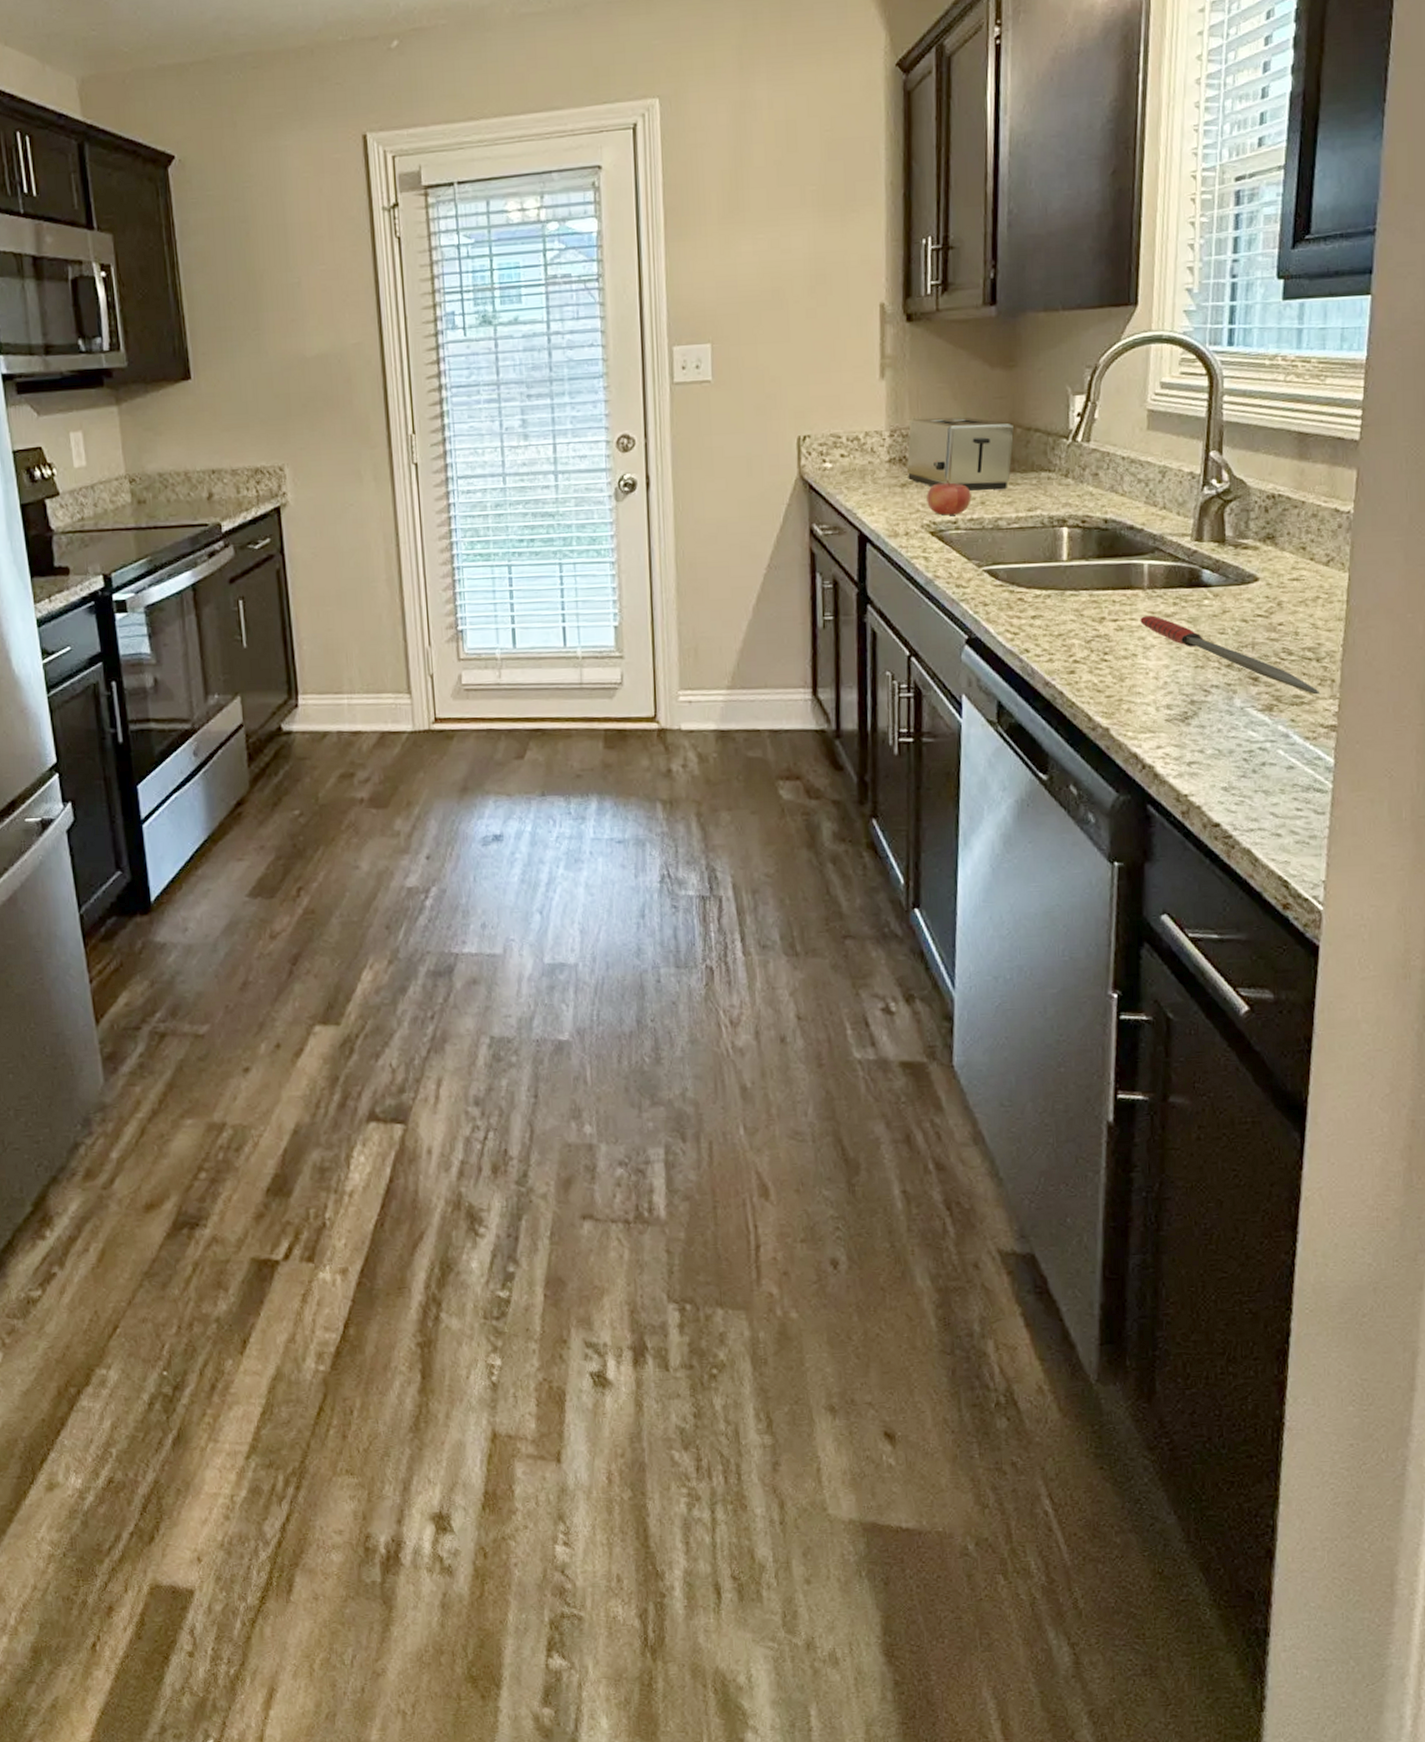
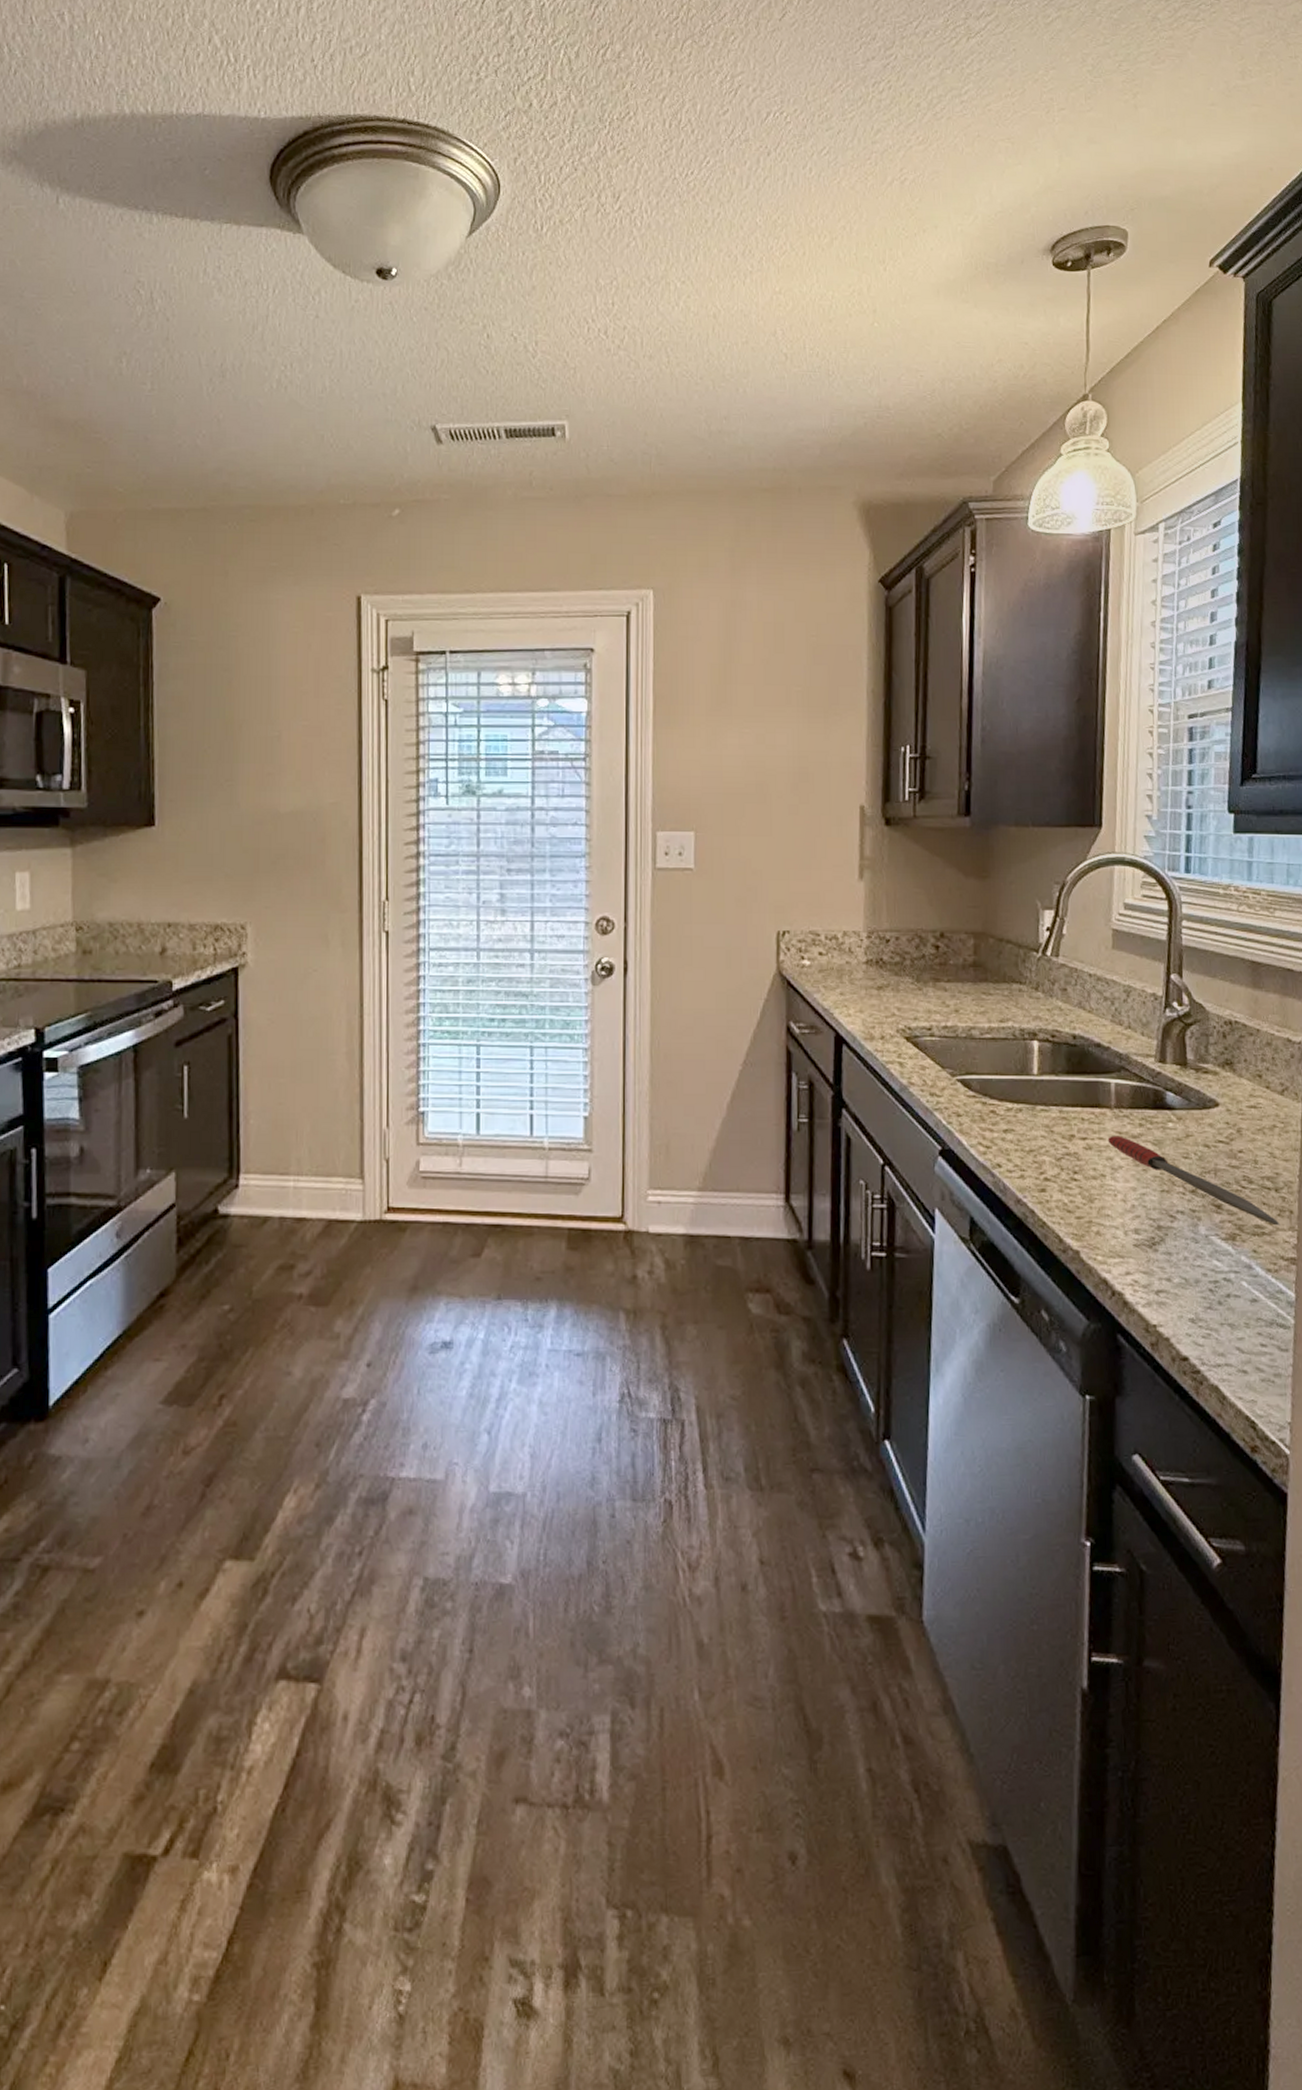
toaster: present [906,416,1014,490] -> none [883,921,986,998]
fruit: present [927,480,972,516] -> none [902,985,946,1021]

